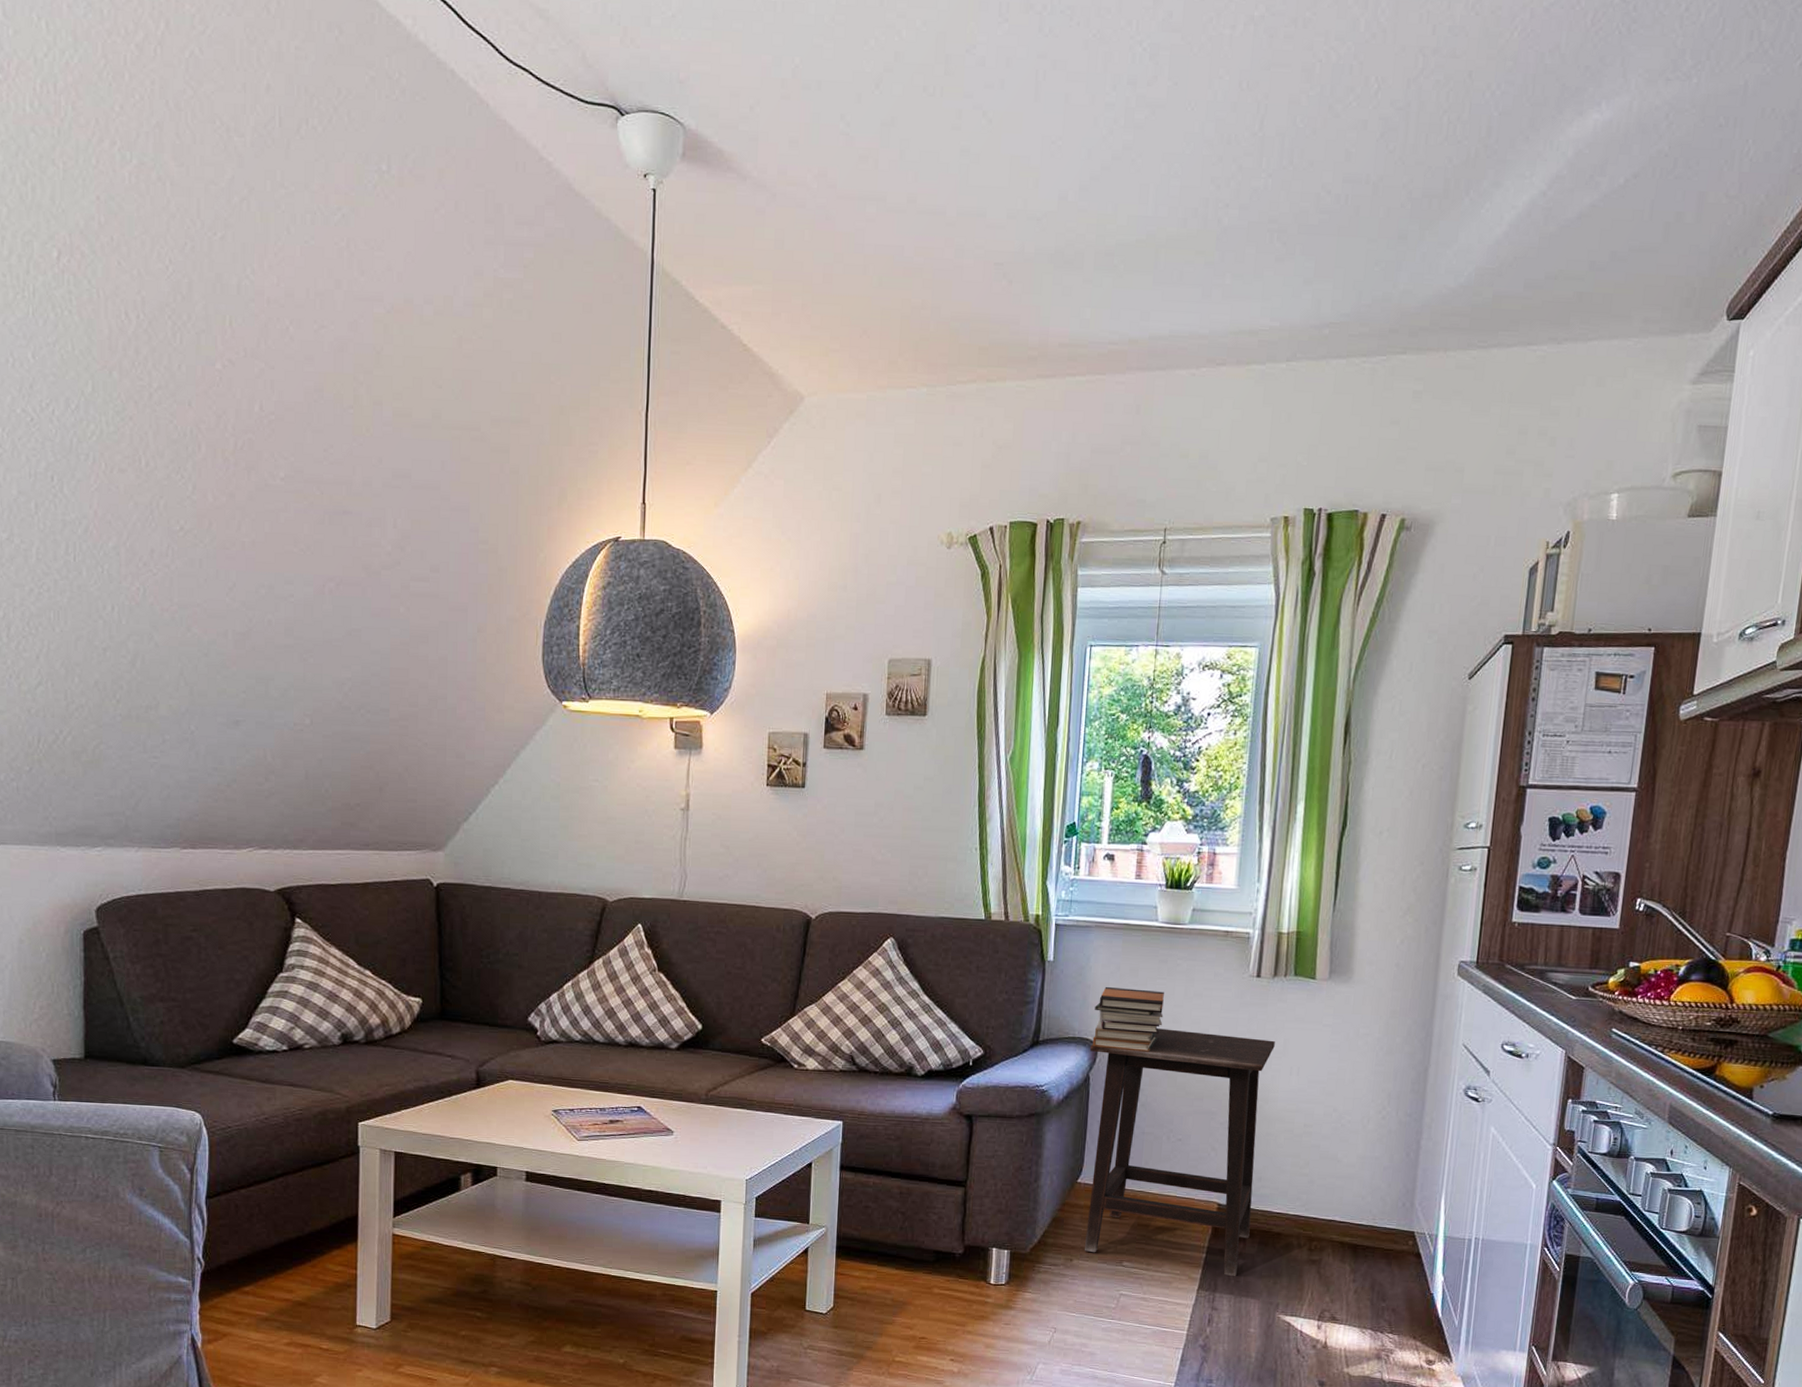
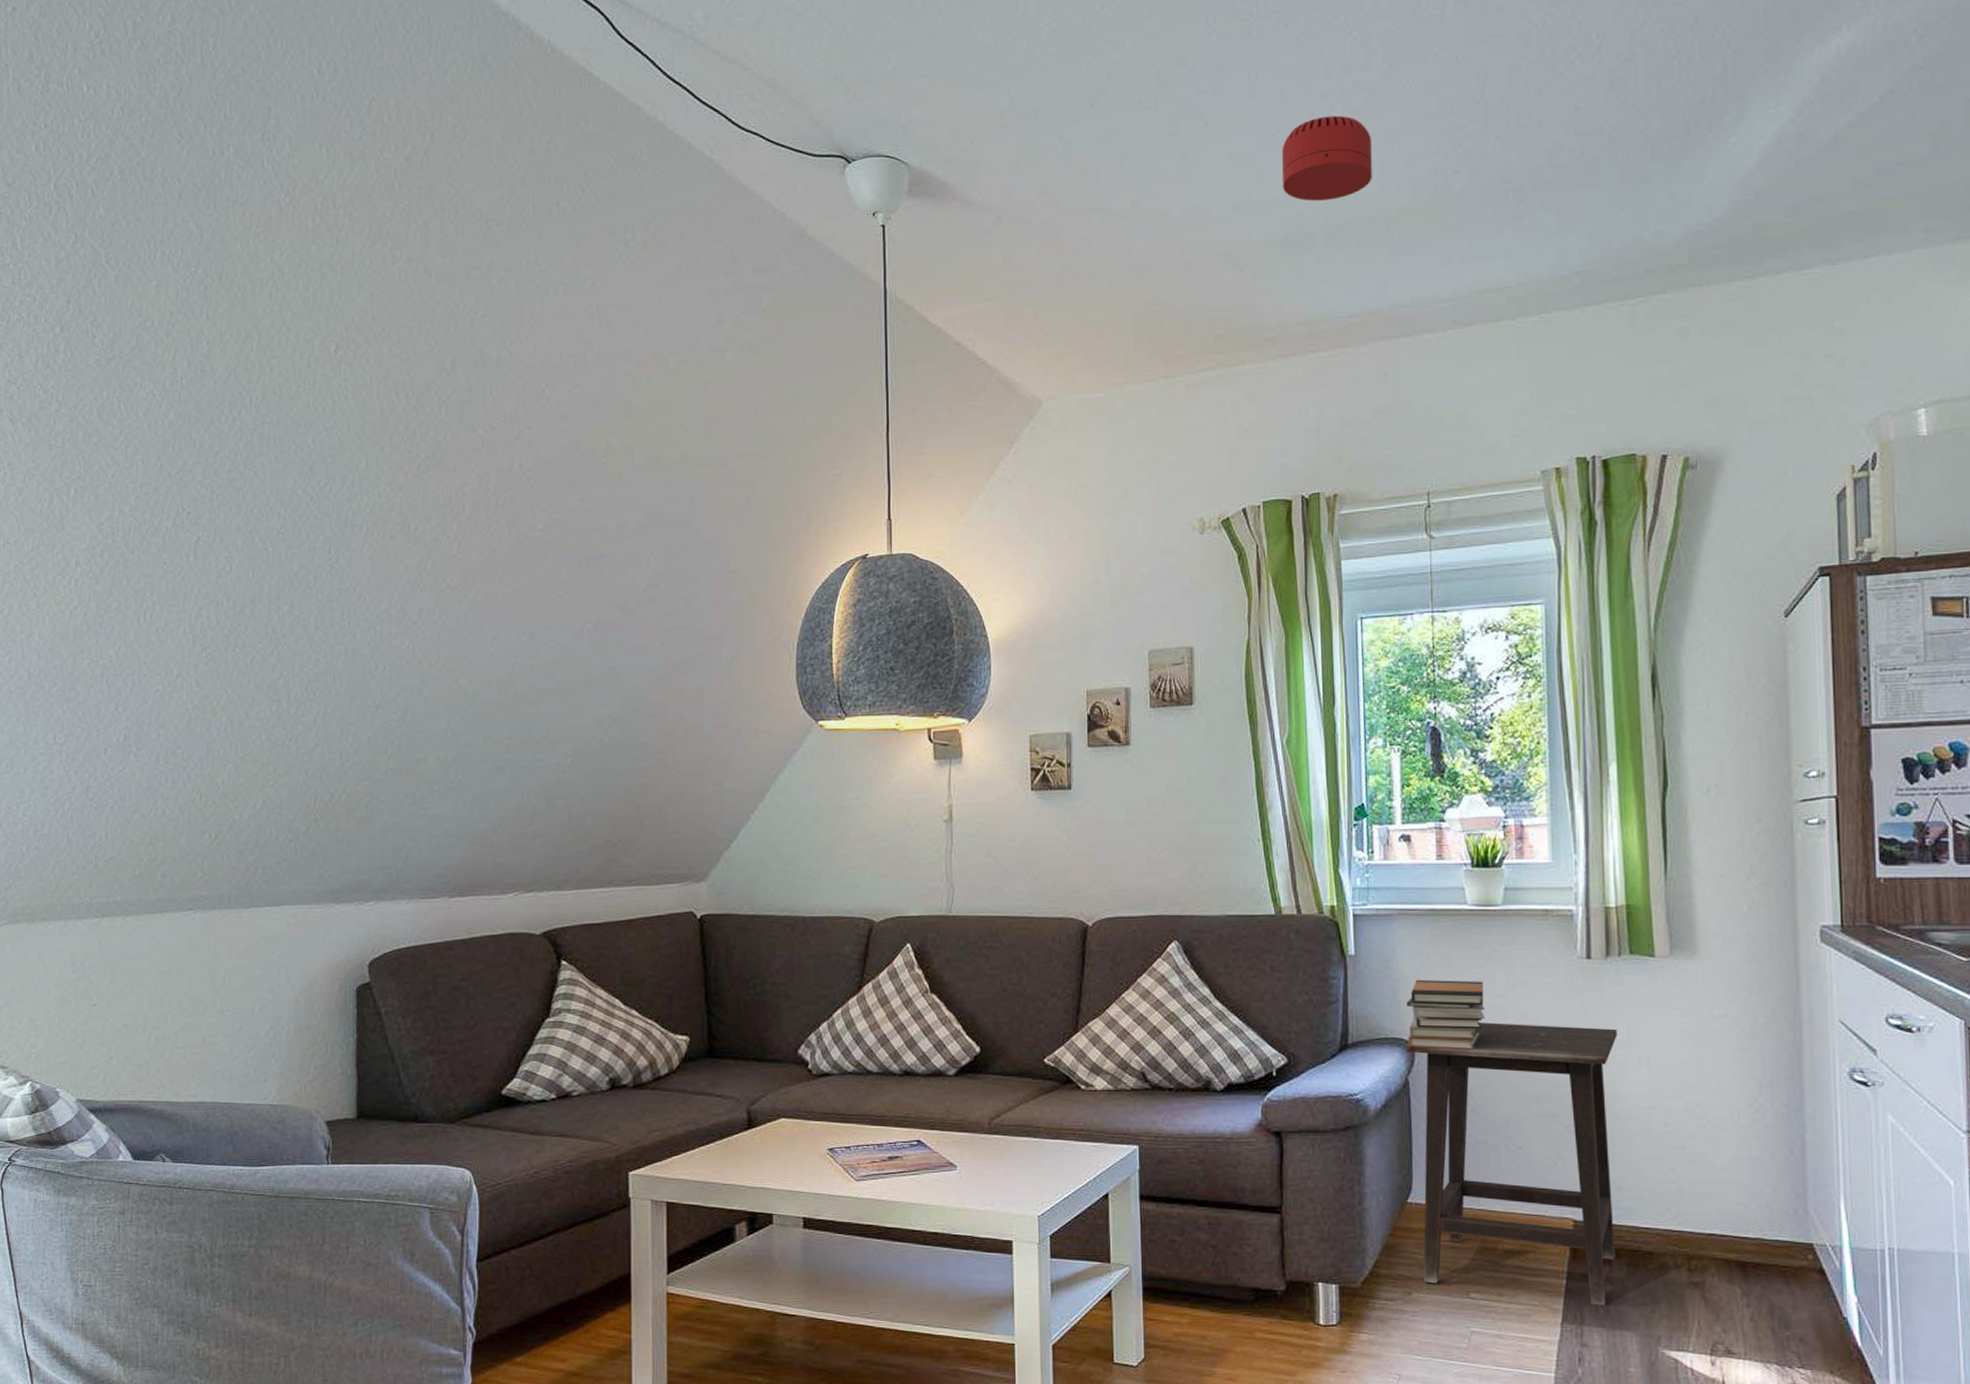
smoke detector: none [1058,129,1150,219] -> present [1282,115,1372,201]

